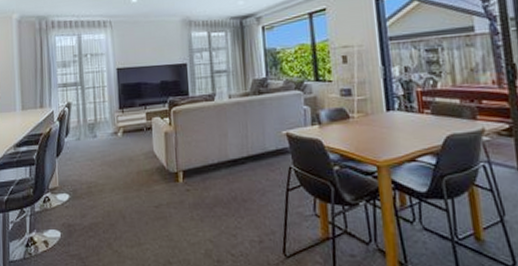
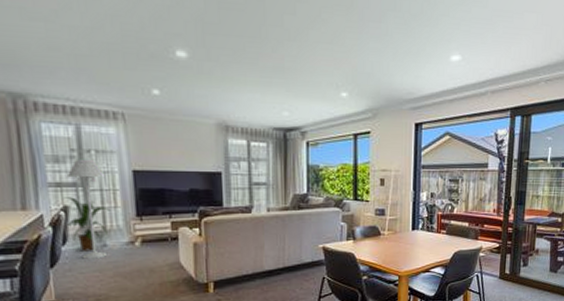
house plant: none [69,95,100,142] -> present [65,197,111,251]
floor lamp: none [70,61,97,149] -> present [66,158,108,259]

